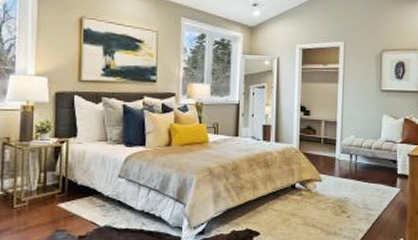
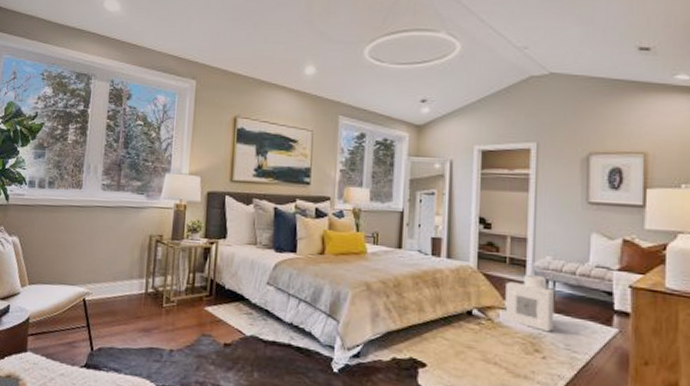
air purifier: none [320,151,357,196] -> present [505,274,555,332]

